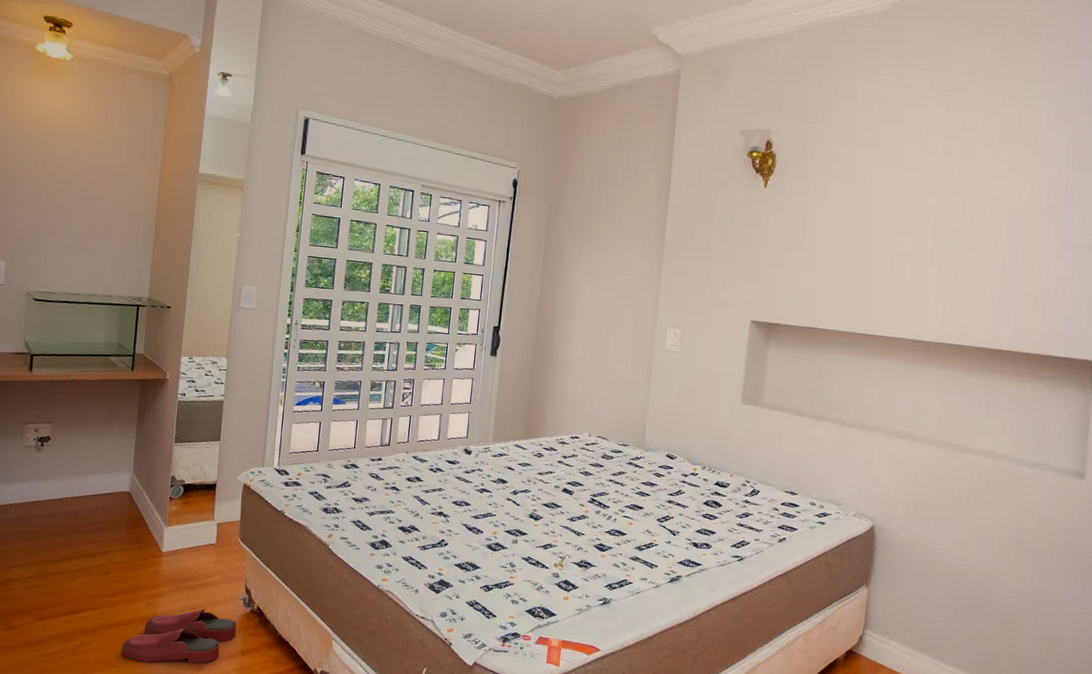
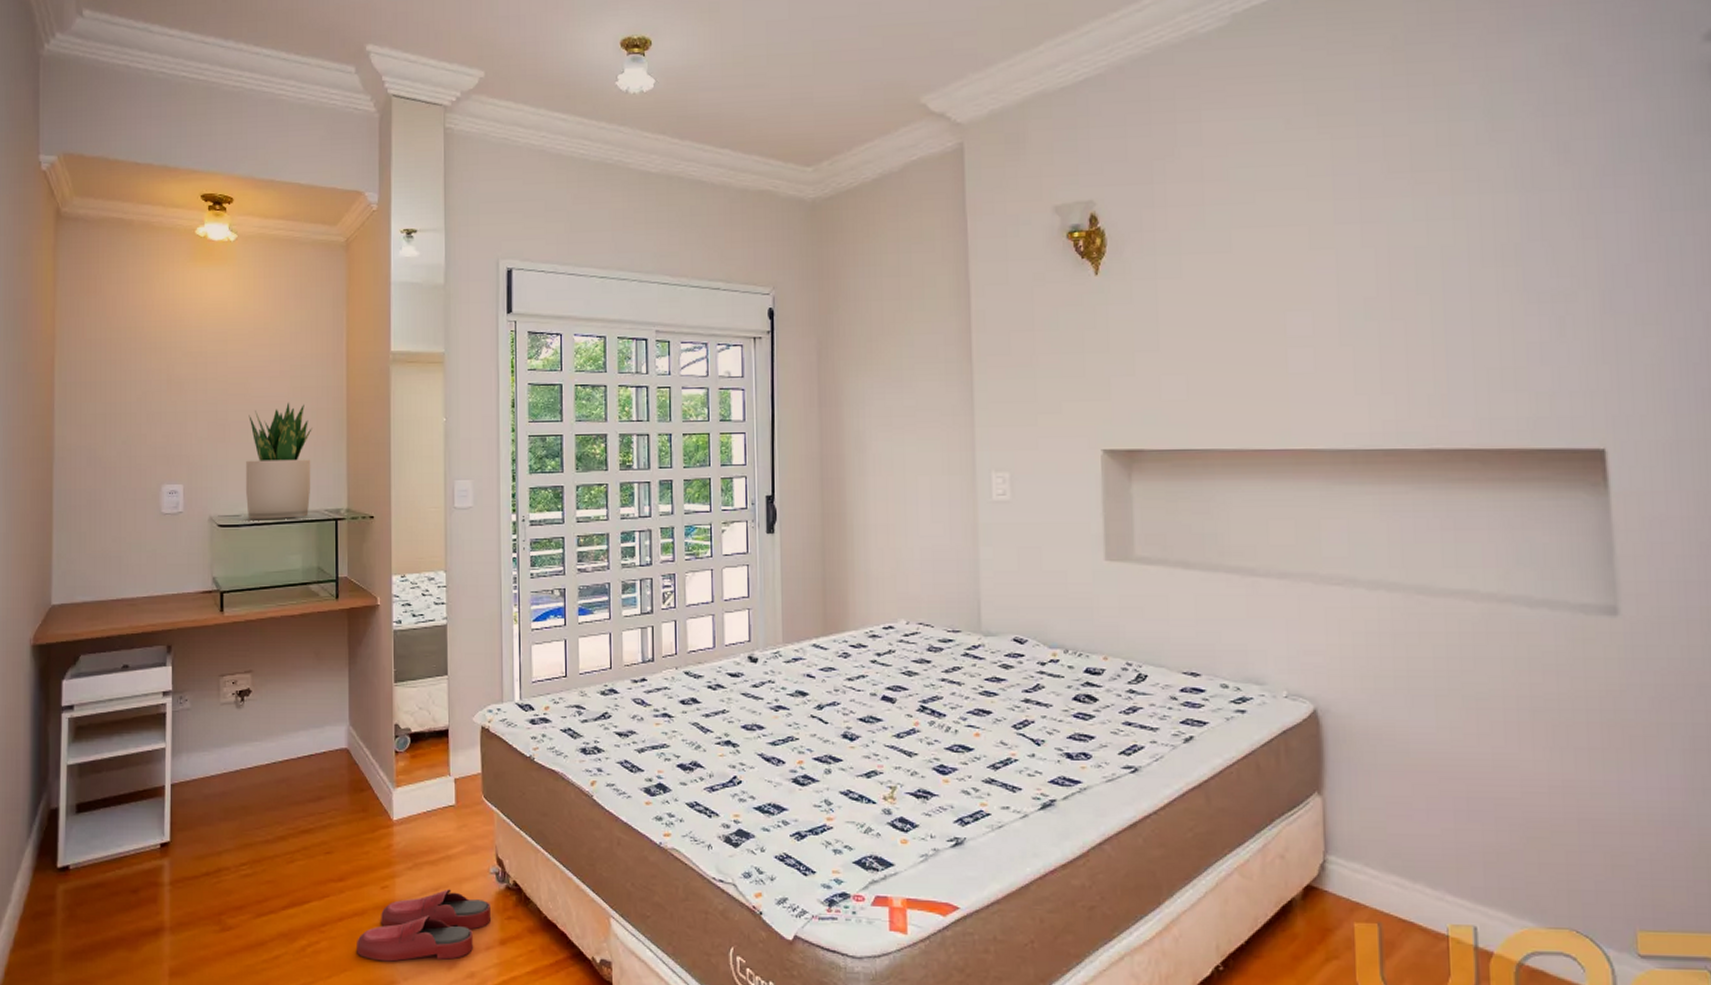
planter: none [60,203,125,301] -> present [246,402,312,520]

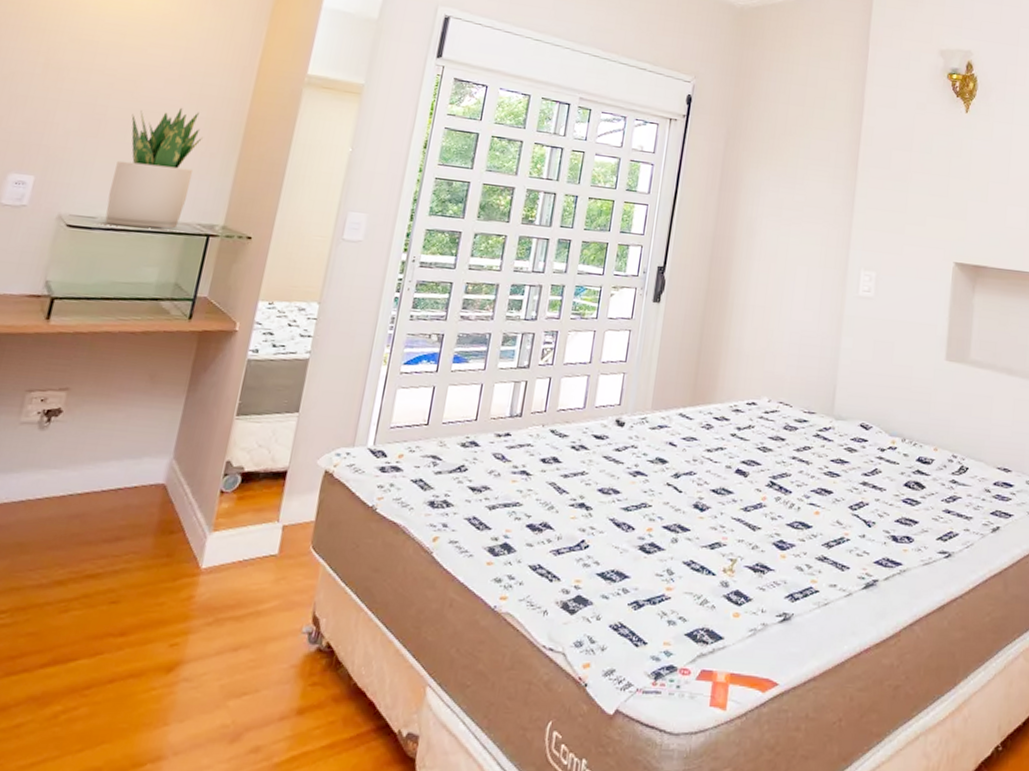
slippers: present [357,889,491,962] -> none [122,649,295,733]

